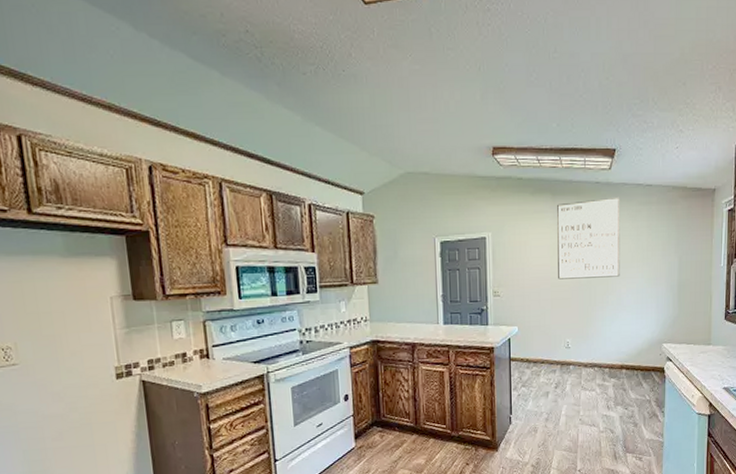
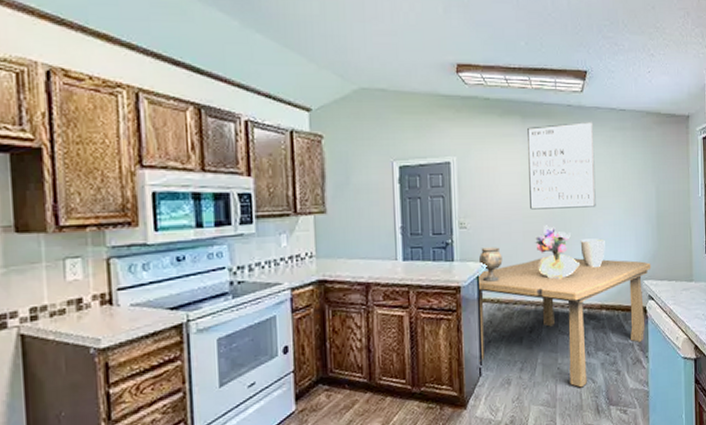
dining table: none [509,322,671,437] -> present [477,257,651,388]
goblet: none [511,313,532,343] -> present [479,247,503,282]
bouquet: none [562,293,603,342] -> present [535,225,580,280]
ceramic pot: none [604,305,627,332] -> present [580,238,605,267]

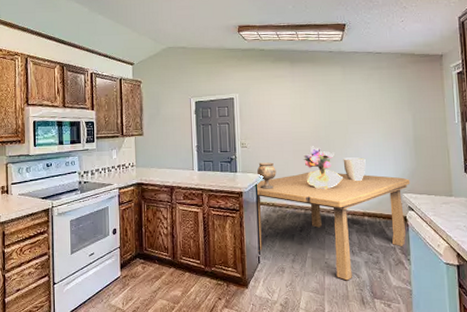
wall art: present [527,121,596,210] -> none [295,63,357,134]

